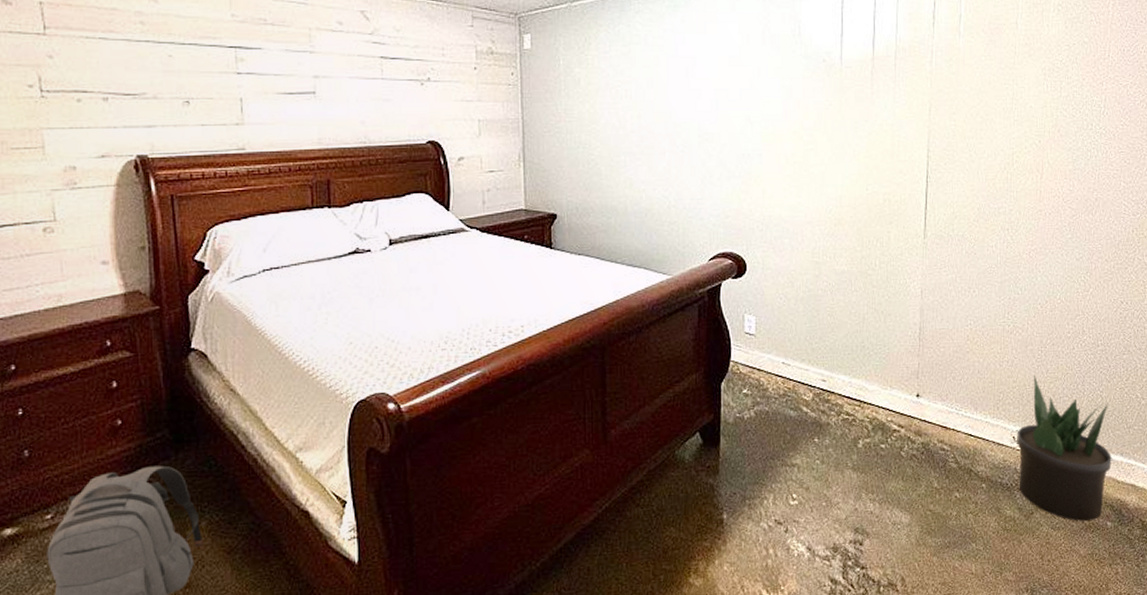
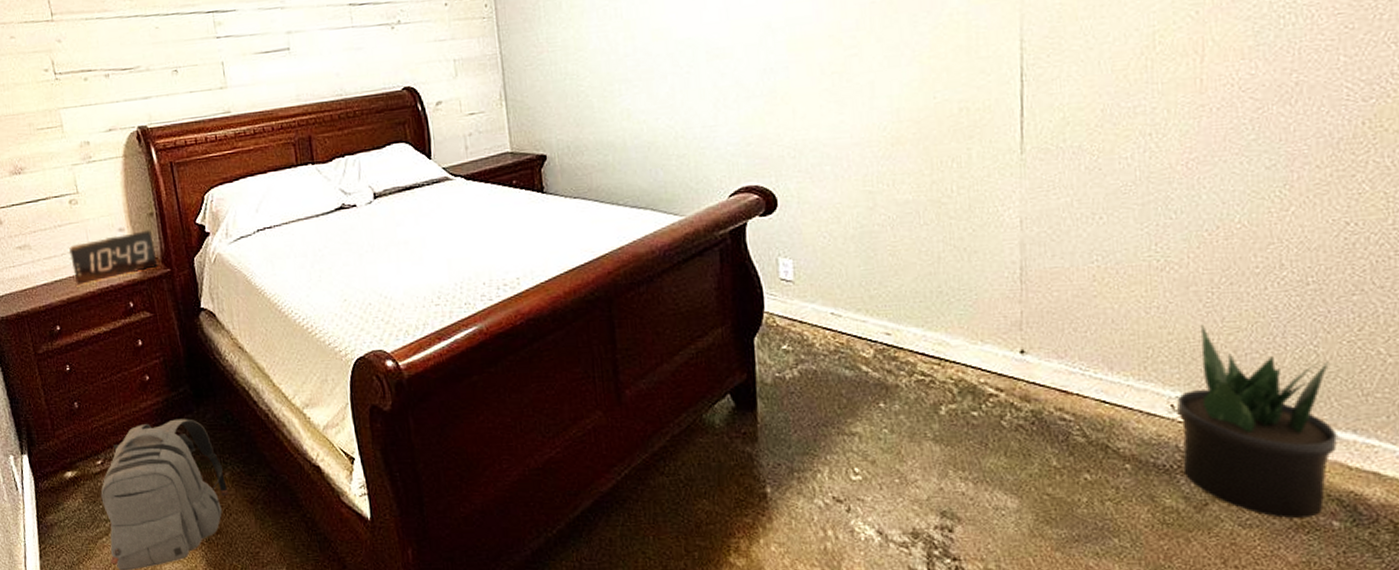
alarm clock: none [38,264,145,320] -> present [69,230,158,284]

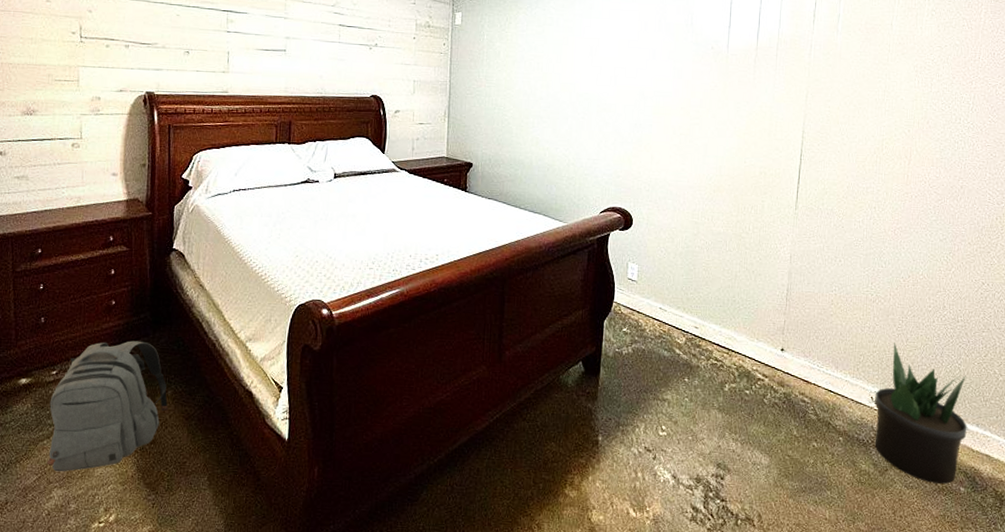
alarm clock: present [69,230,158,284] -> none [63,178,142,216]

